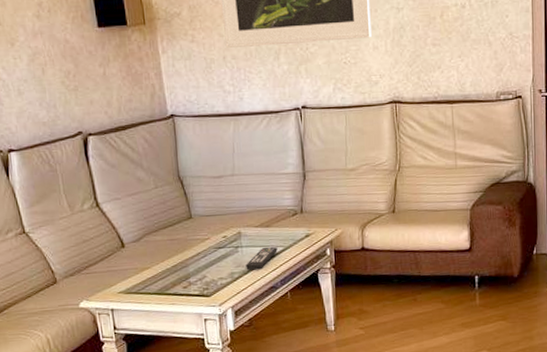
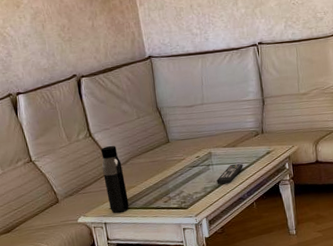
water bottle: none [109,219,141,299] -> present [100,146,129,214]

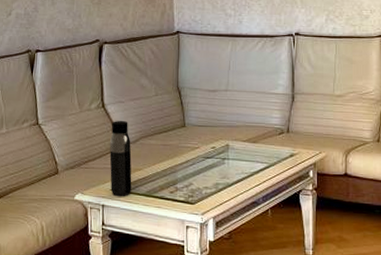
remote control: present [216,163,243,185] -> none [230,162,262,184]

